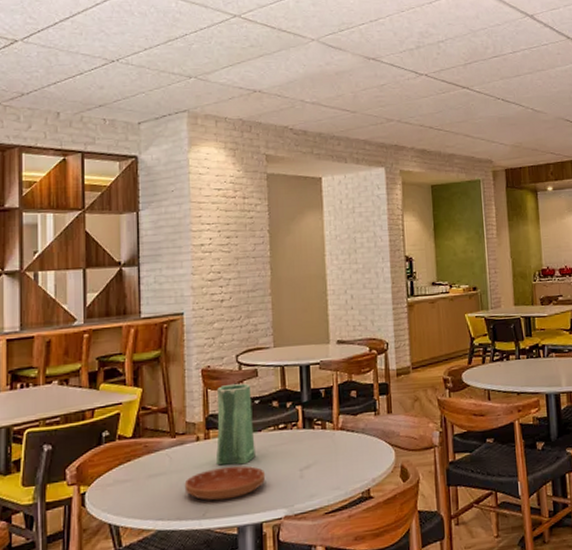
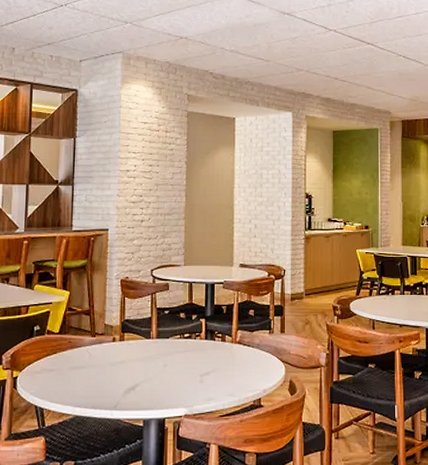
saucer: present [184,466,266,501] -> none [100,367,171,395]
vase: present [216,383,255,466] -> none [129,294,163,366]

